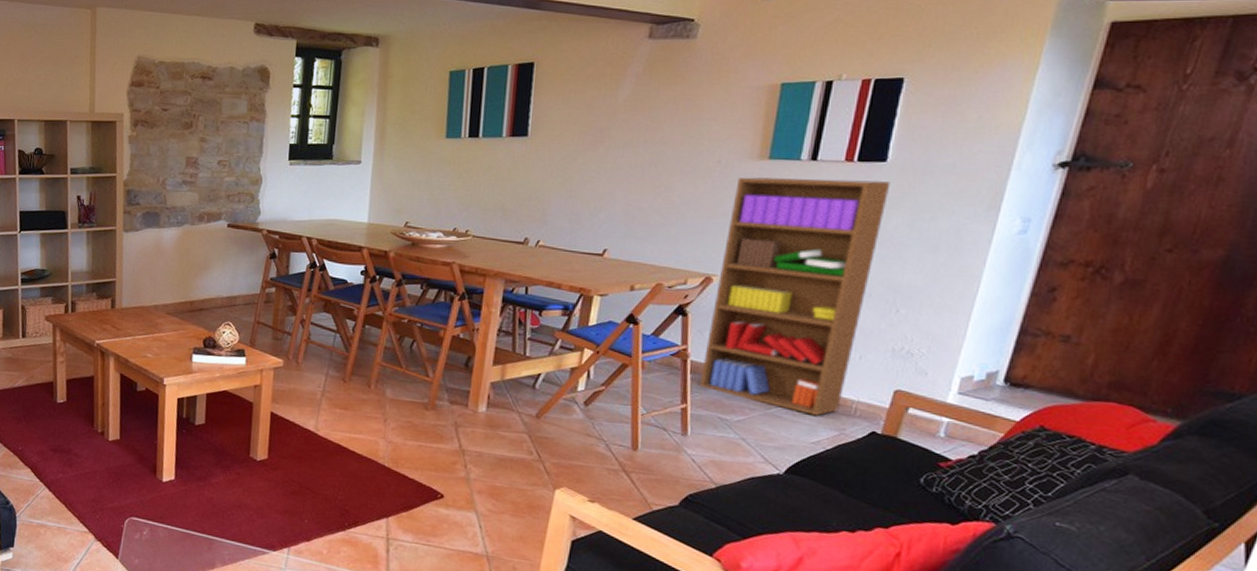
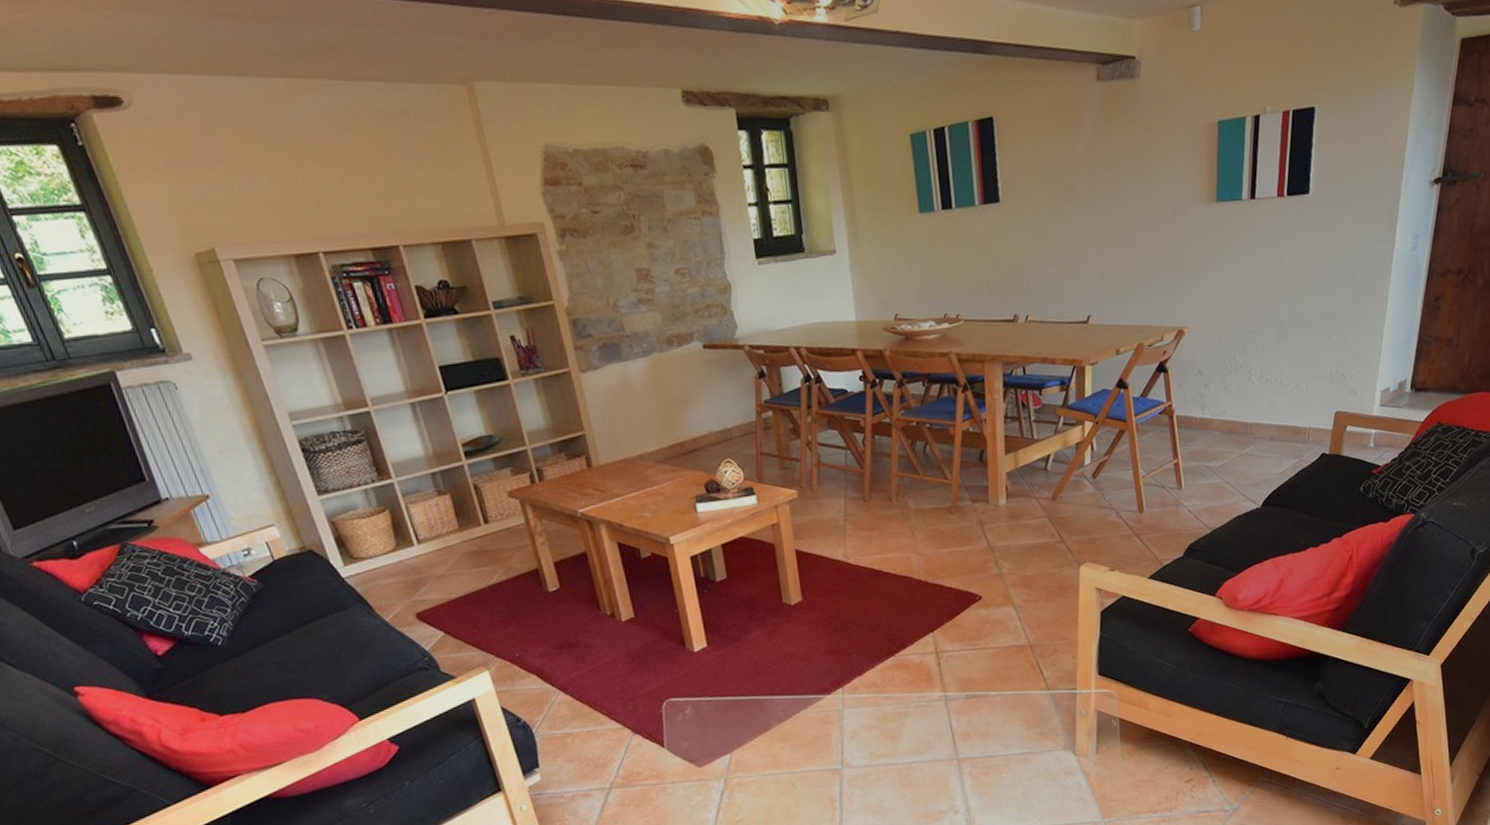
bookshelf: present [699,177,891,416] -> none [1185,213,1315,448]

